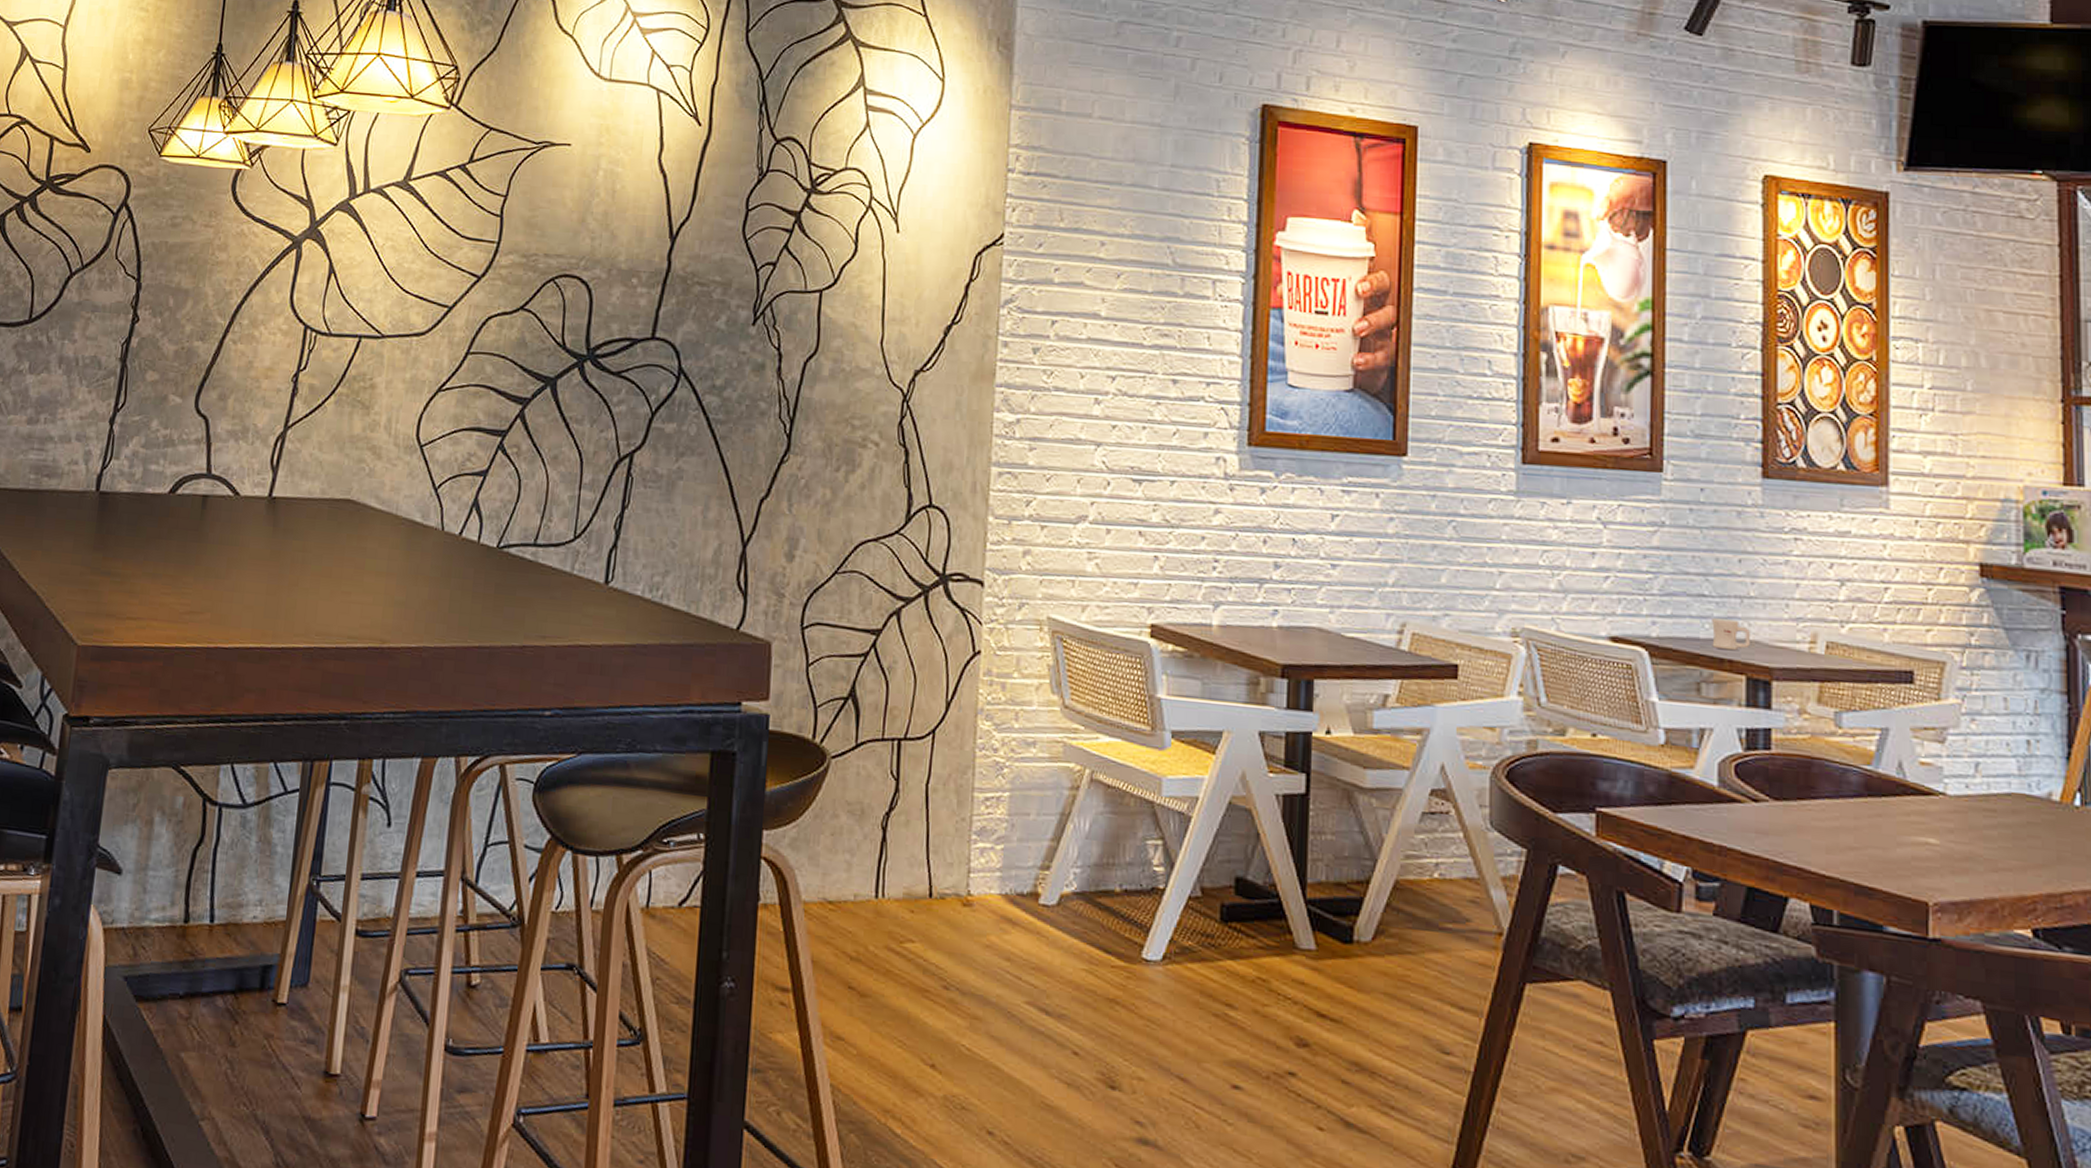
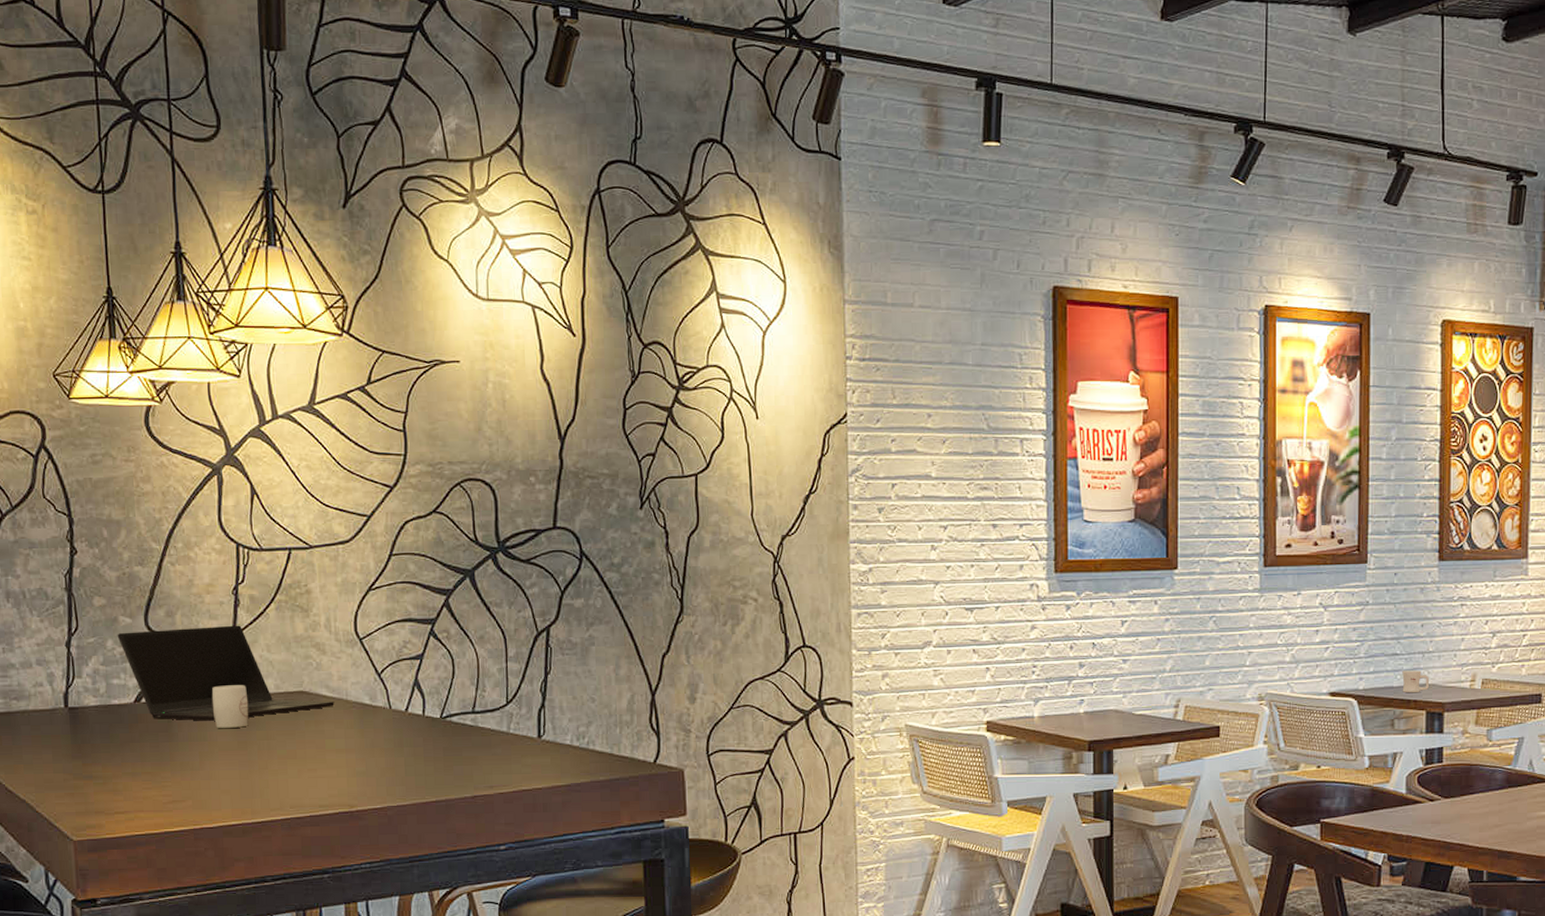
laptop: none [163,413,382,524] -> present [117,625,334,721]
mug: none [249,483,290,535] -> present [211,685,249,729]

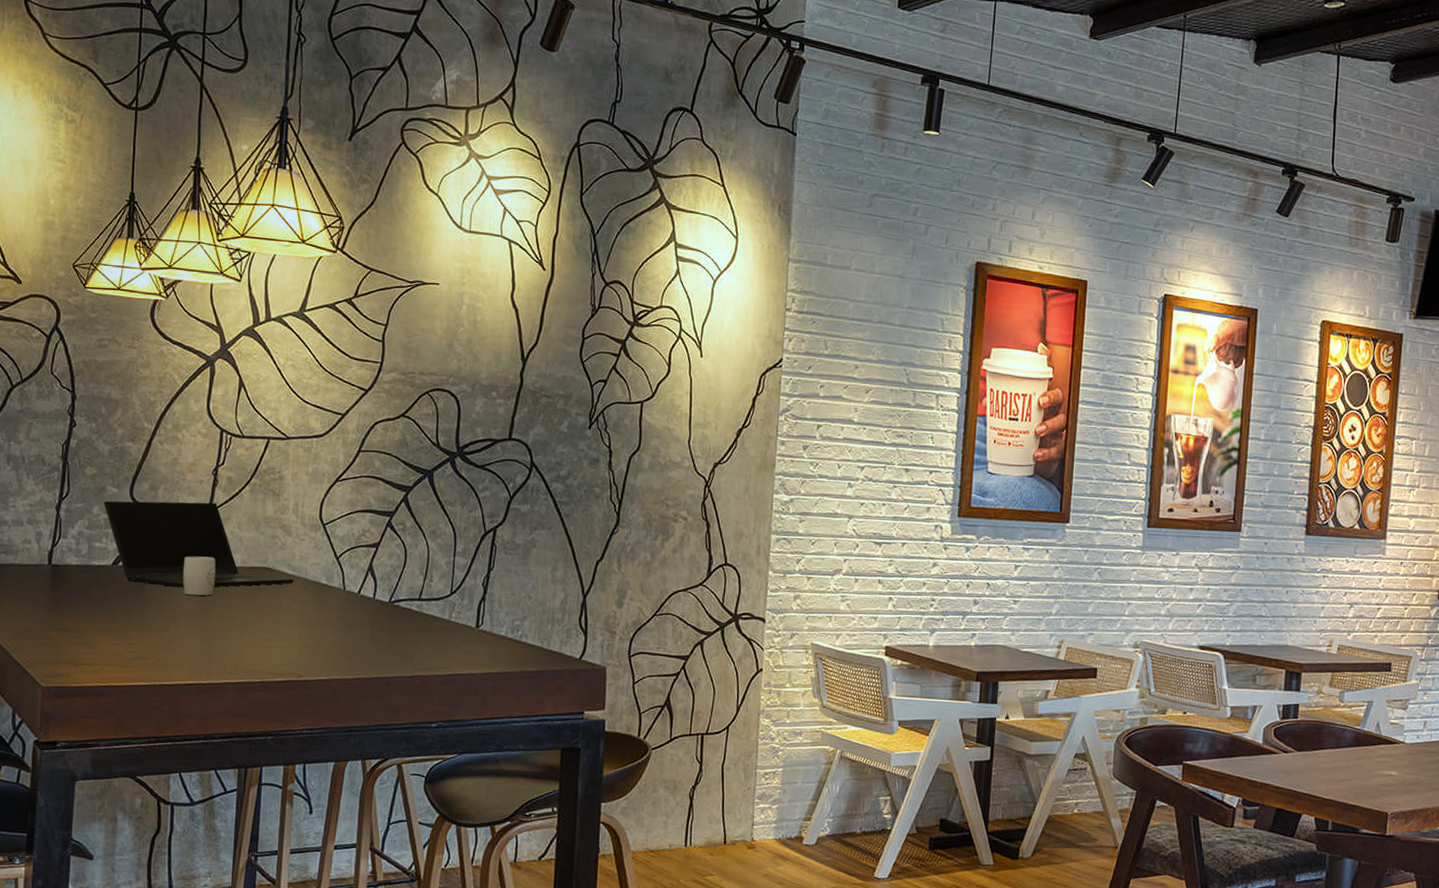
mug: present [1402,670,1430,693] -> none [1265,631,1291,653]

